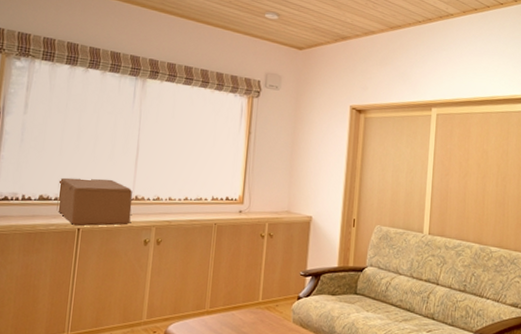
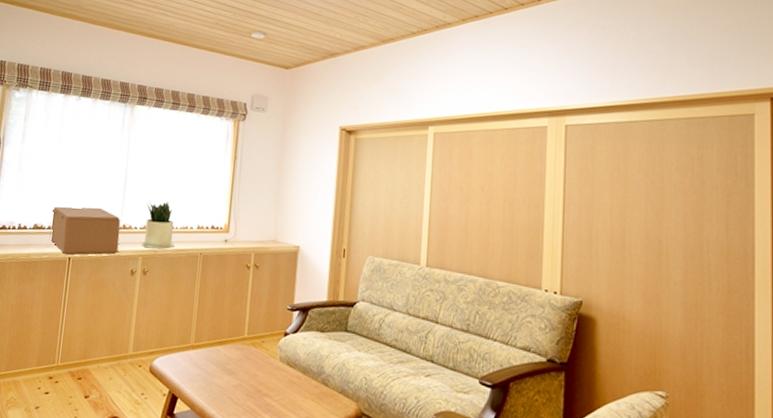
planter: none [154,174,189,220] -> present [141,201,175,250]

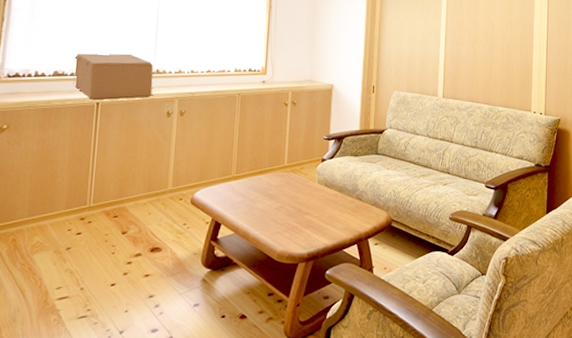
planter: present [141,201,175,250] -> none [176,47,212,92]

